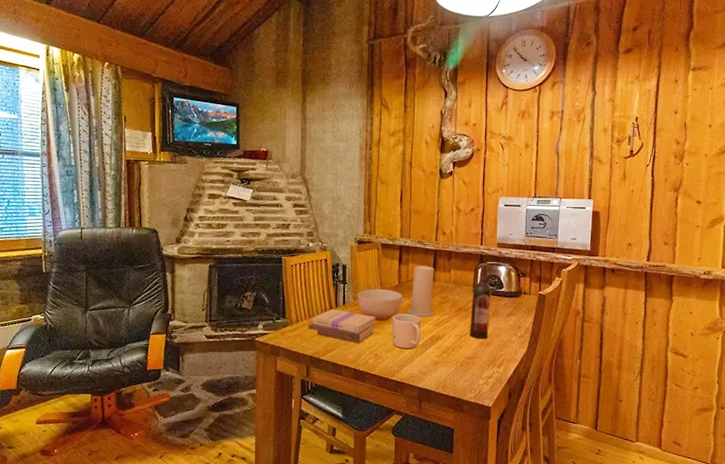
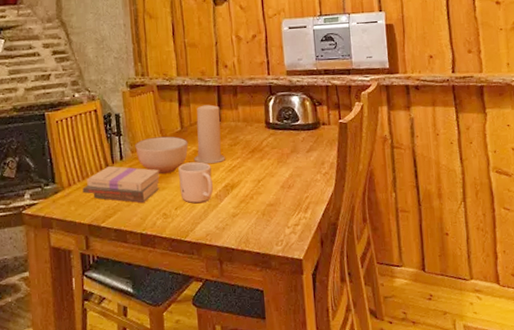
wine bottle: present [469,263,492,339] -> none [265,94,289,182]

